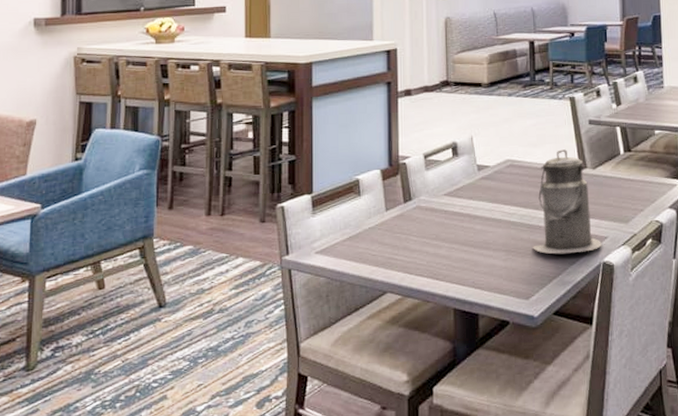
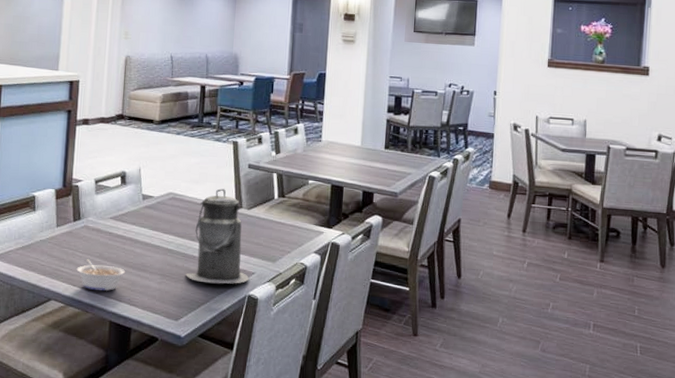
legume: none [412,243,467,277] -> present [76,259,126,291]

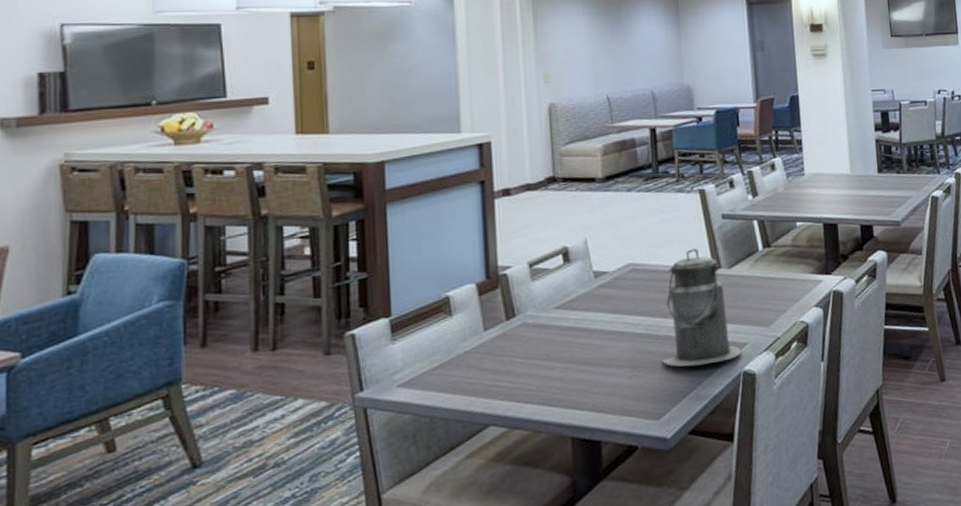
legume: present [76,259,126,291] -> none [518,364,584,403]

